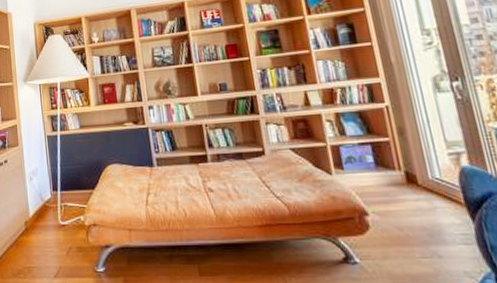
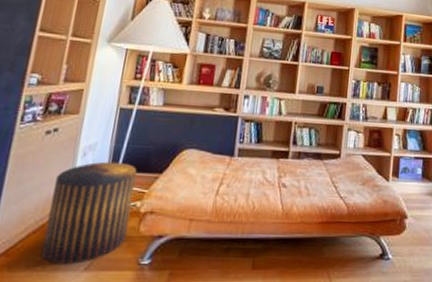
stool: none [16,182,80,272] -> present [41,161,137,264]

